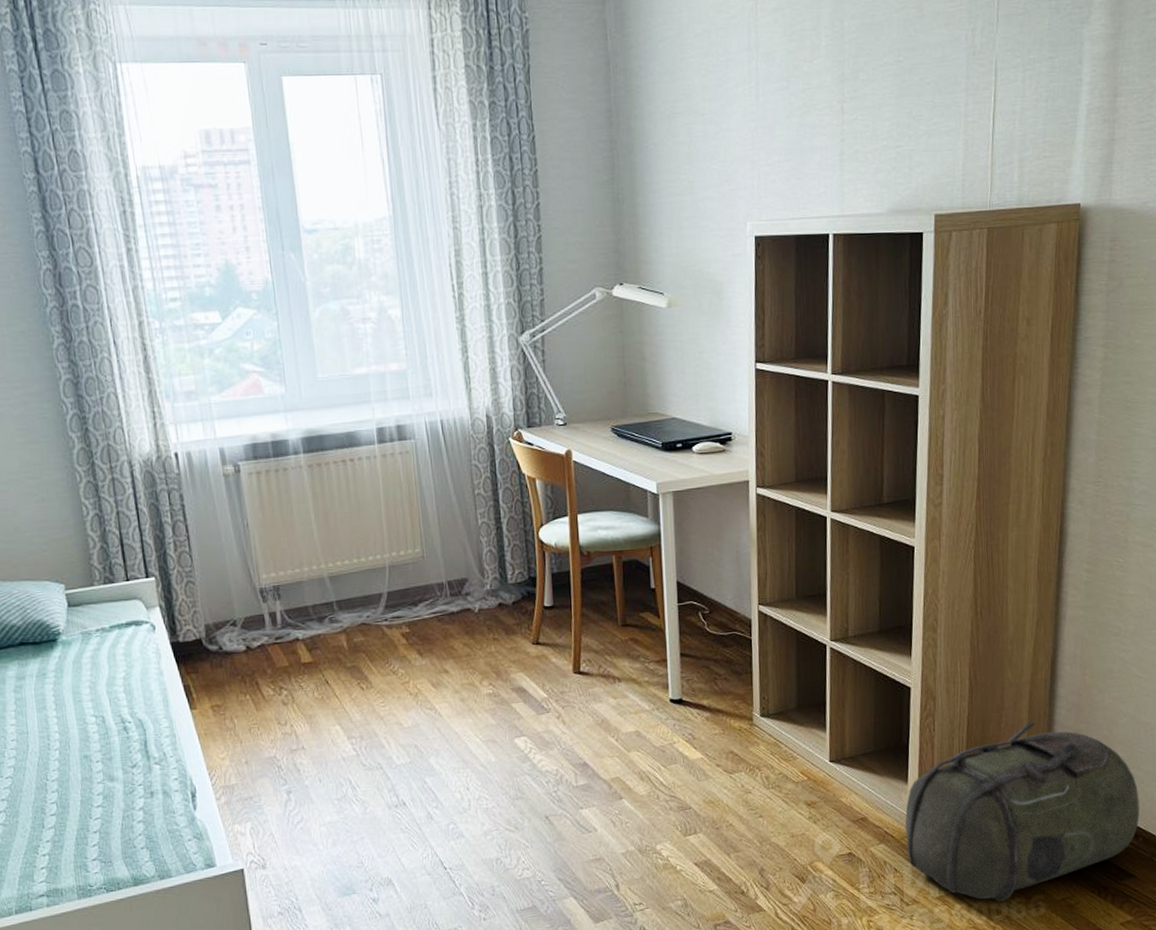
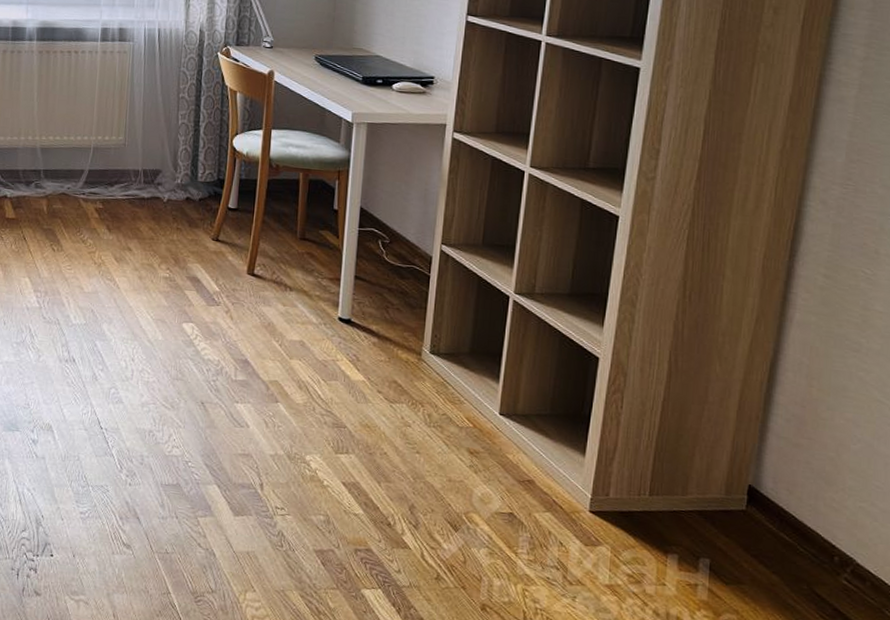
backpack: present [905,722,1140,903] -> none [576,423,870,611]

